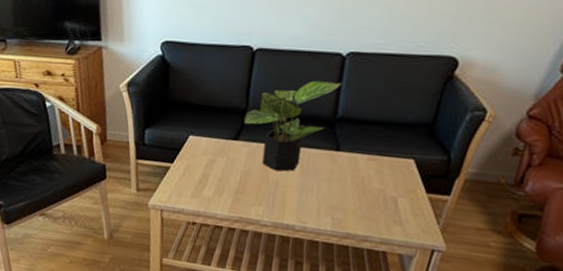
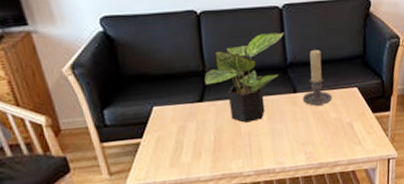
candle holder: none [344,108,380,171] -> present [302,50,332,106]

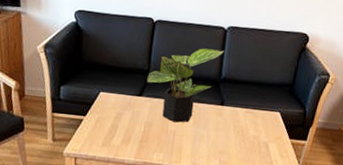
candle holder: present [302,50,332,106] -> none [227,71,255,122]

